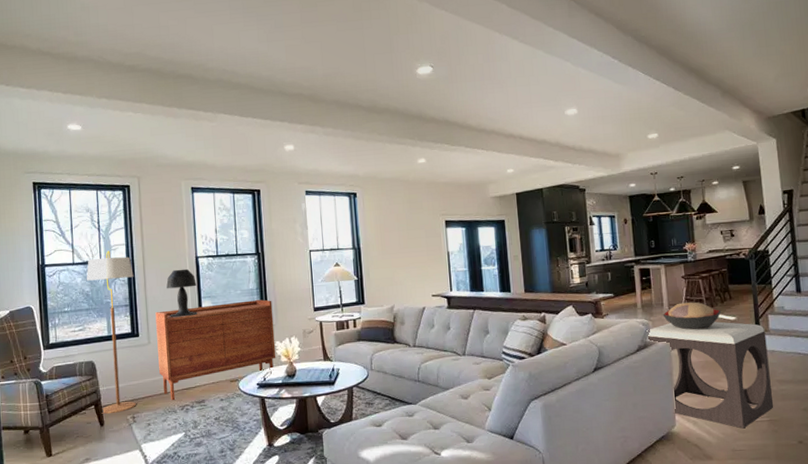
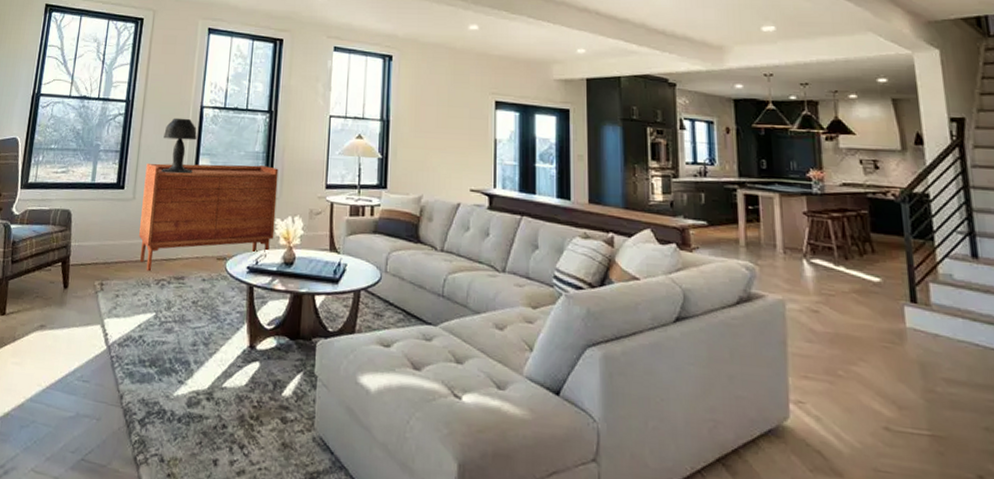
floor lamp: present [86,250,136,414] -> none [68,87,131,276]
footstool: present [647,321,774,429] -> none [751,272,938,441]
decorative bowl: present [662,302,722,330] -> none [774,247,860,288]

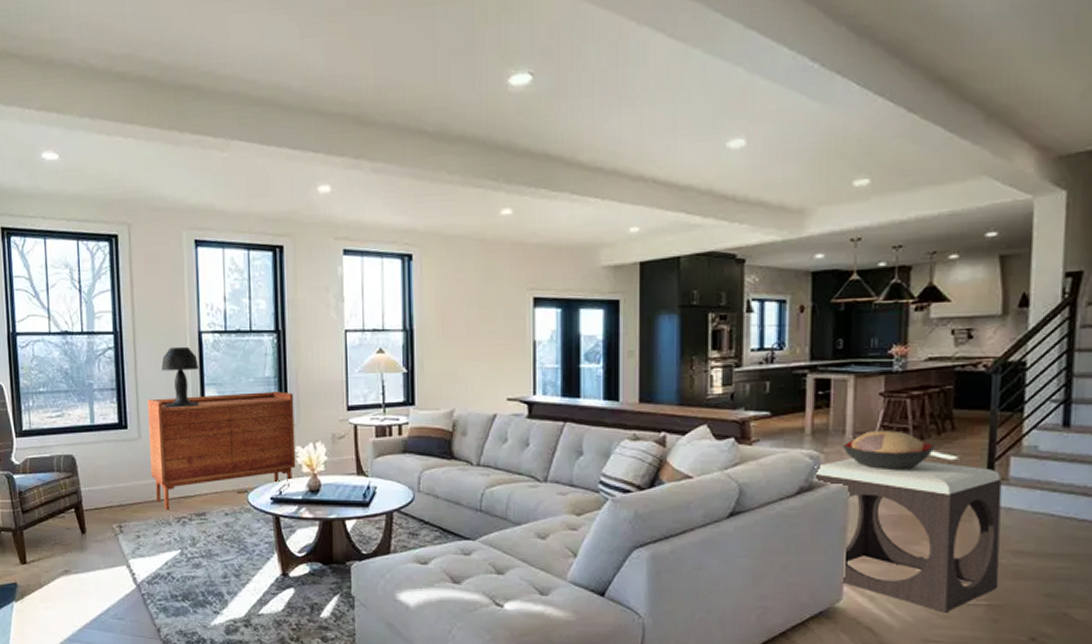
footstool: none [751,272,938,441] -> present [815,458,1002,613]
decorative bowl: none [774,247,860,288] -> present [842,430,936,471]

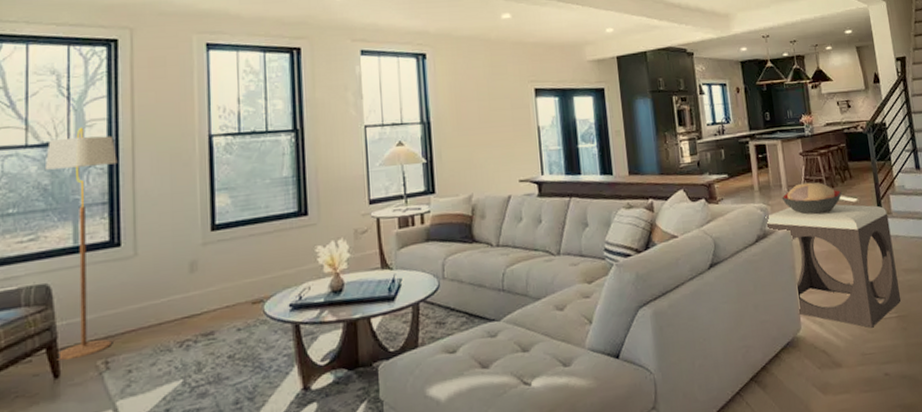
floor lamp: none [64,318,124,519] -> present [44,127,118,360]
sideboard: present [147,391,296,511] -> none [147,190,317,335]
table lamp: present [161,346,199,408] -> none [165,151,208,219]

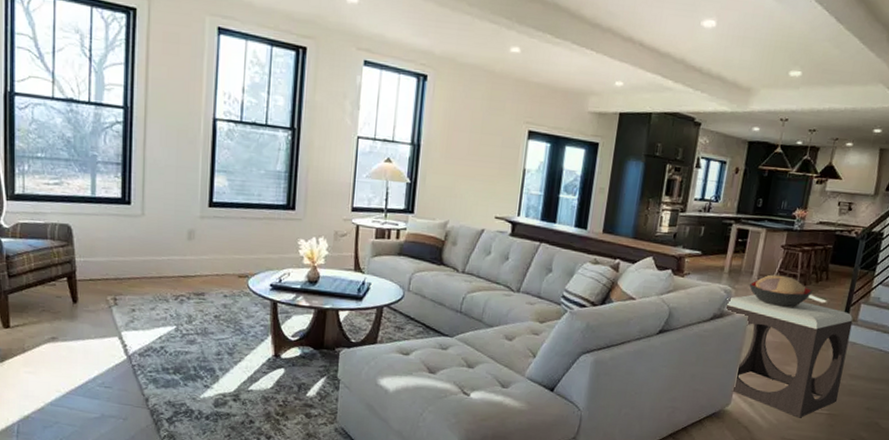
floor lamp: present [44,127,118,360] -> none [68,89,131,291]

